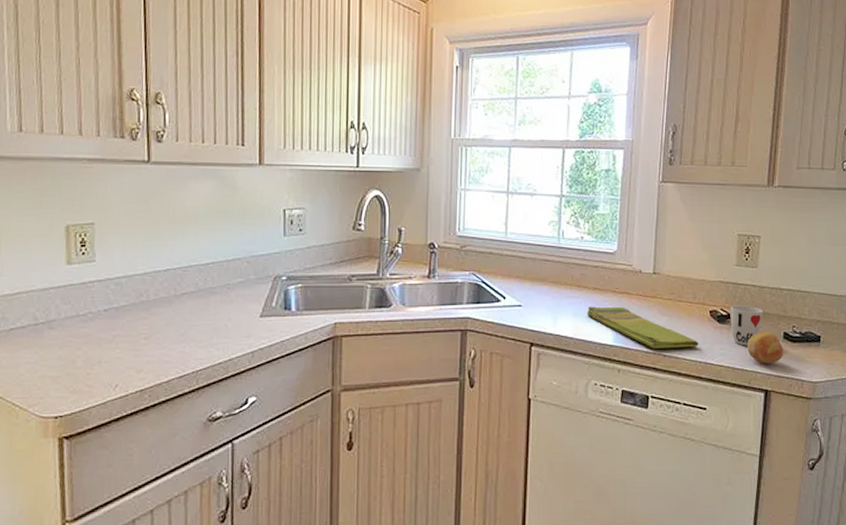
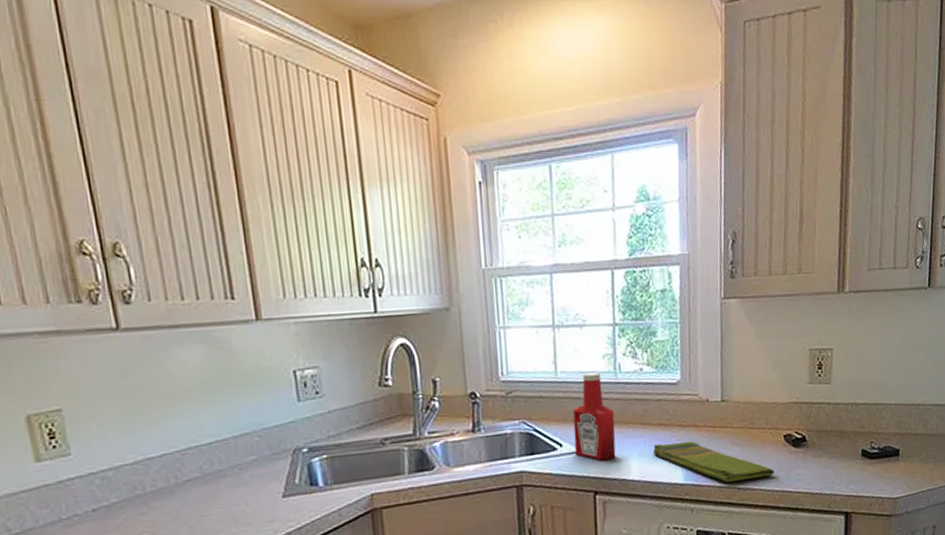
ketchup bottle: none [517,236,555,316] -> present [573,372,616,461]
cup: present [730,305,764,346] -> none [805,425,840,469]
fruit: present [747,332,784,364] -> none [825,451,863,485]

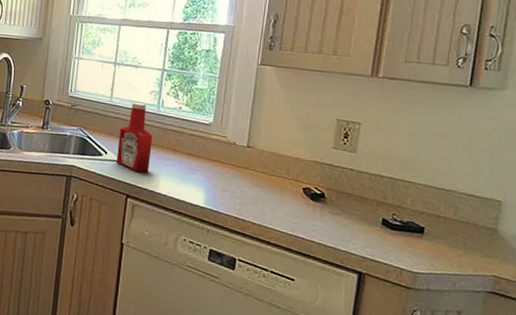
dish towel: present [652,441,774,482] -> none [180,169,290,220]

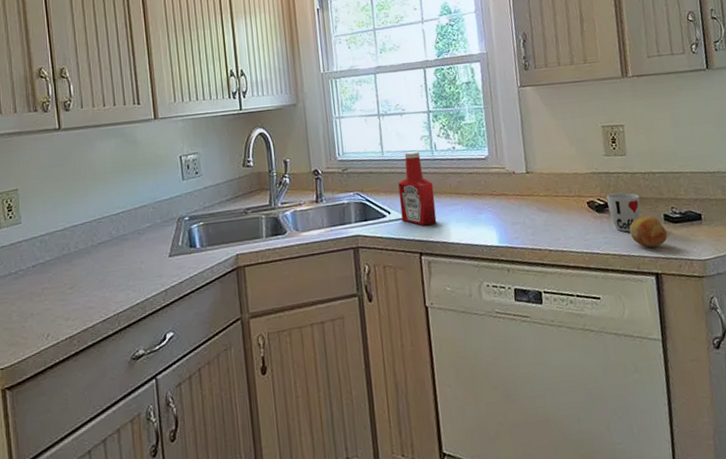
cup: none [324,185,361,227] -> present [606,192,640,232]
fruit: none [341,214,382,248] -> present [629,215,668,248]

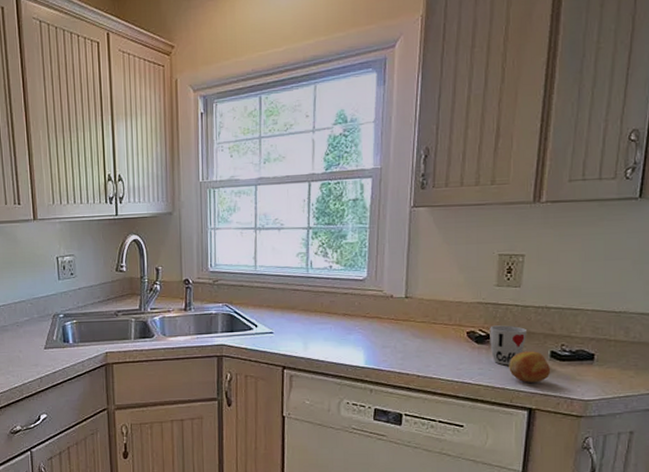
ketchup bottle: present [398,151,437,226] -> none [268,268,304,341]

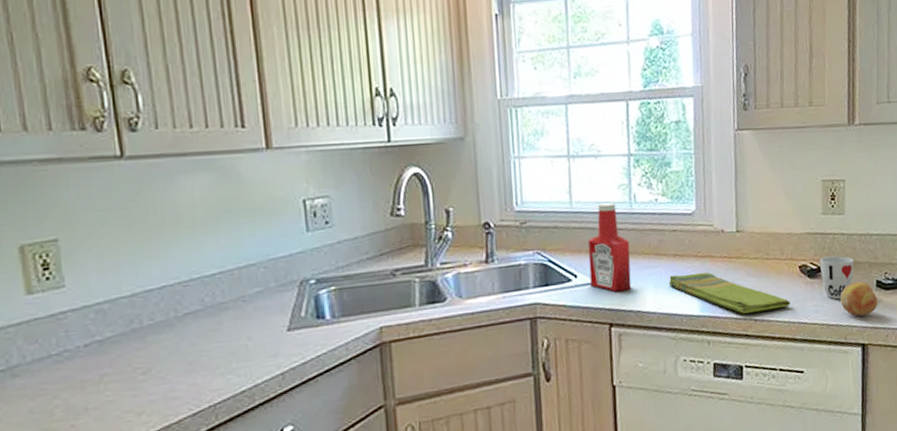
ketchup bottle: none [268,268,304,341] -> present [588,202,632,292]
dish towel: none [337,330,455,369] -> present [668,271,791,314]

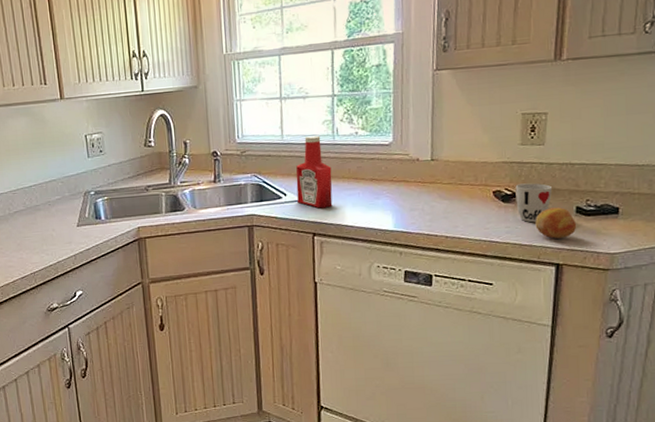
dish towel: present [668,271,791,314] -> none [365,194,482,231]

